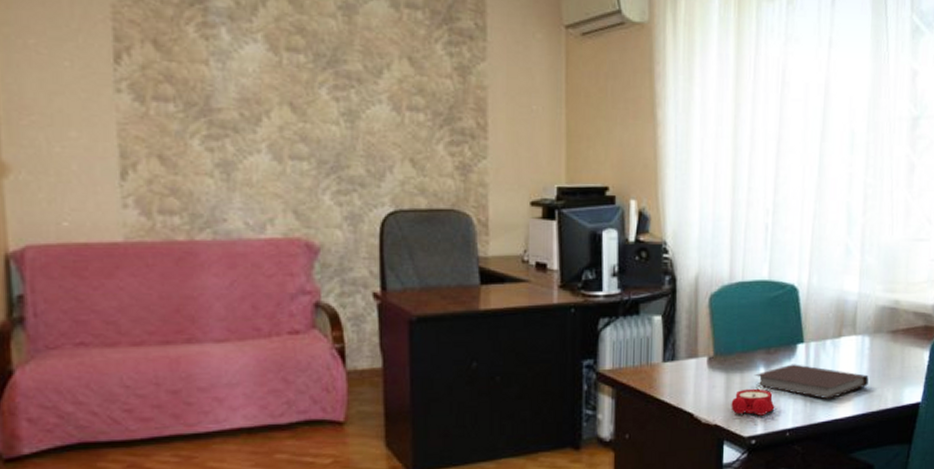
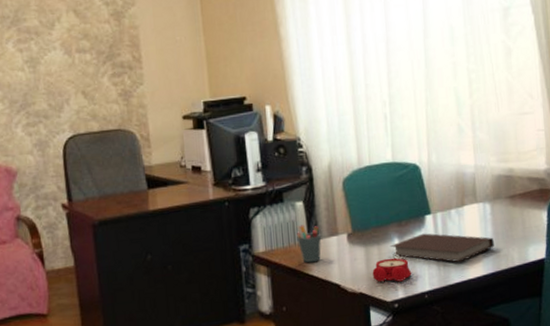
pen holder: none [650,342,679,387] -> present [296,225,322,263]

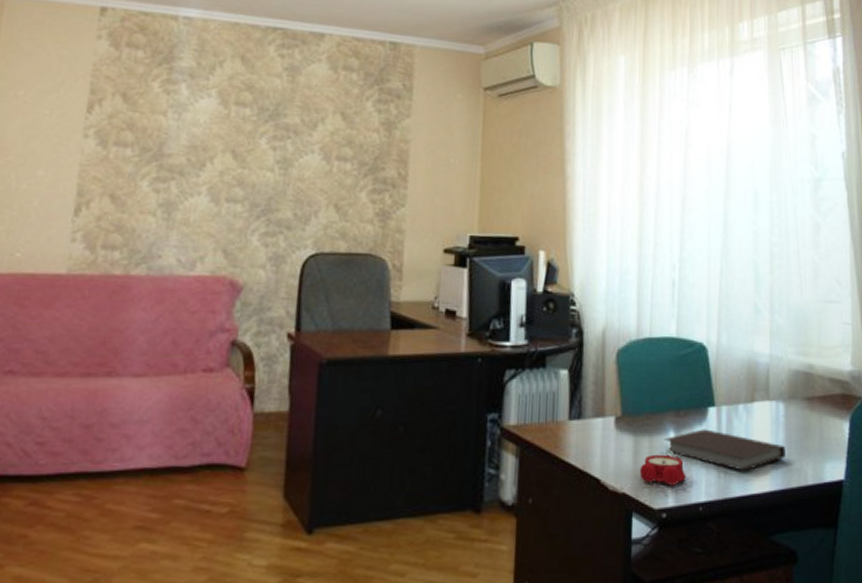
pen holder: present [296,225,322,263] -> none [556,398,585,447]

